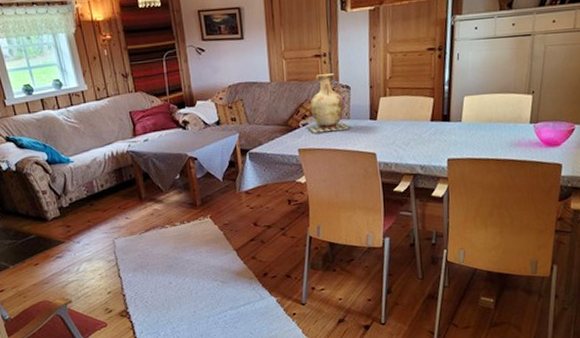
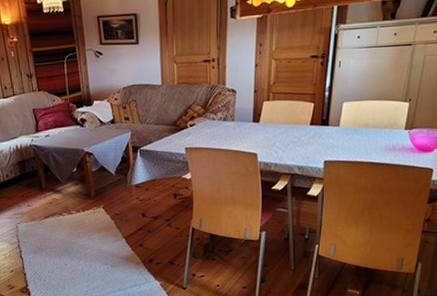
vase: present [306,73,351,133] -> none [193,78,235,133]

